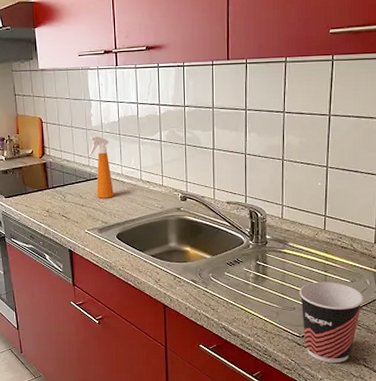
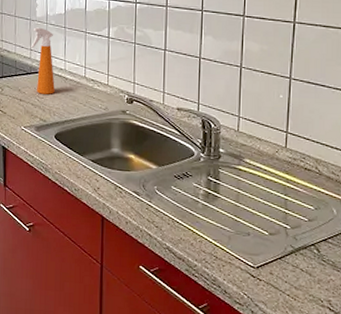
cup: present [299,281,364,363] -> none [255,205,330,302]

